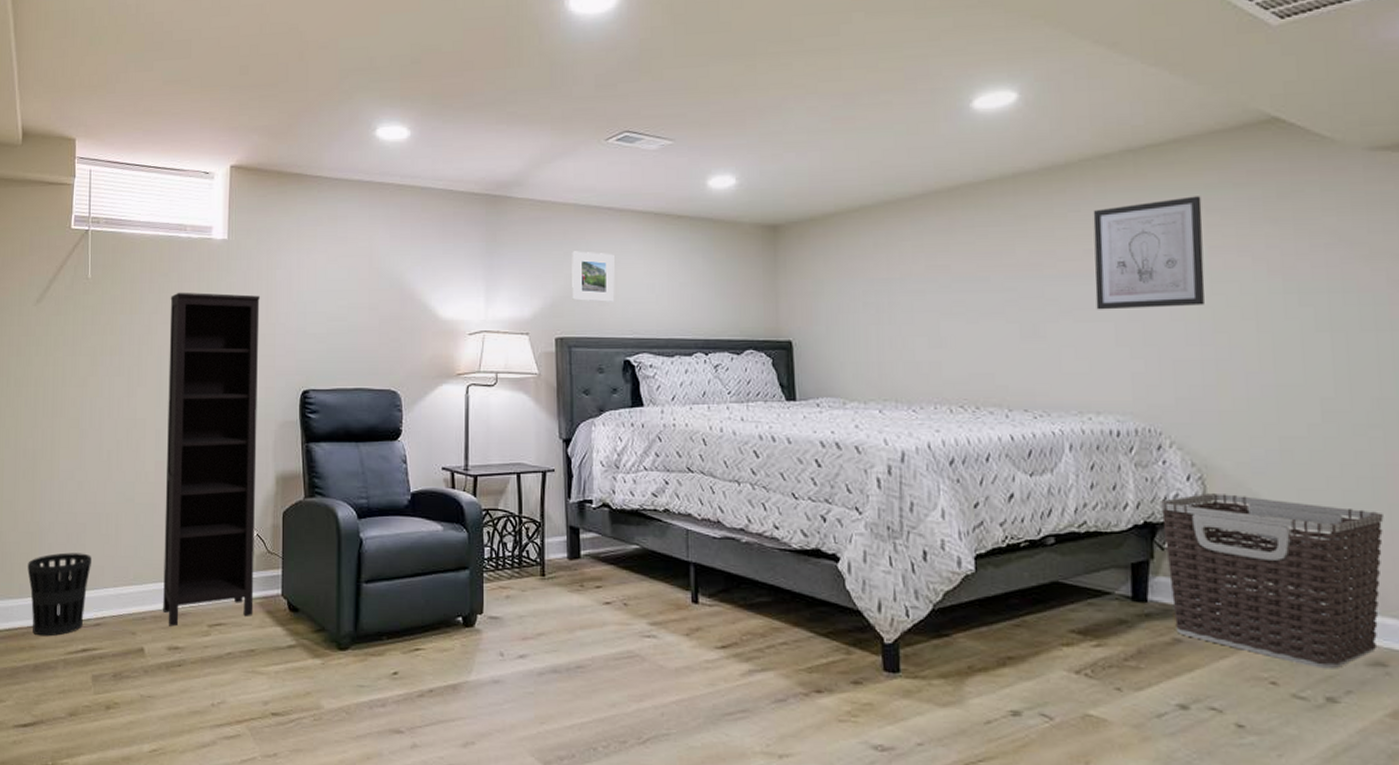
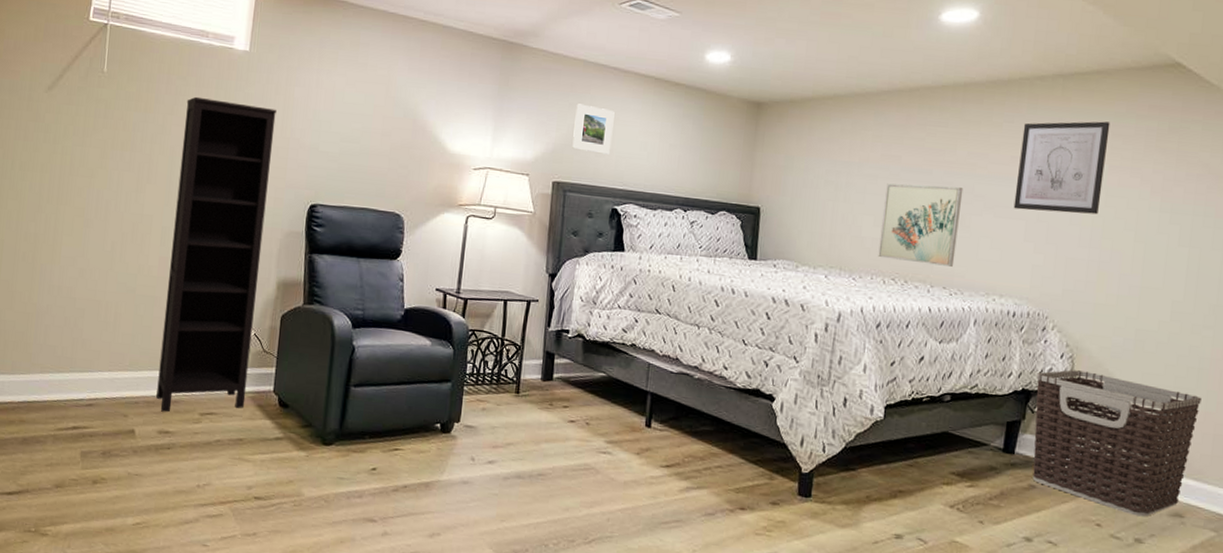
wastebasket: present [27,552,91,637] -> none [21,335,88,413]
wall art: none [937,293,1034,385] -> present [878,183,964,267]

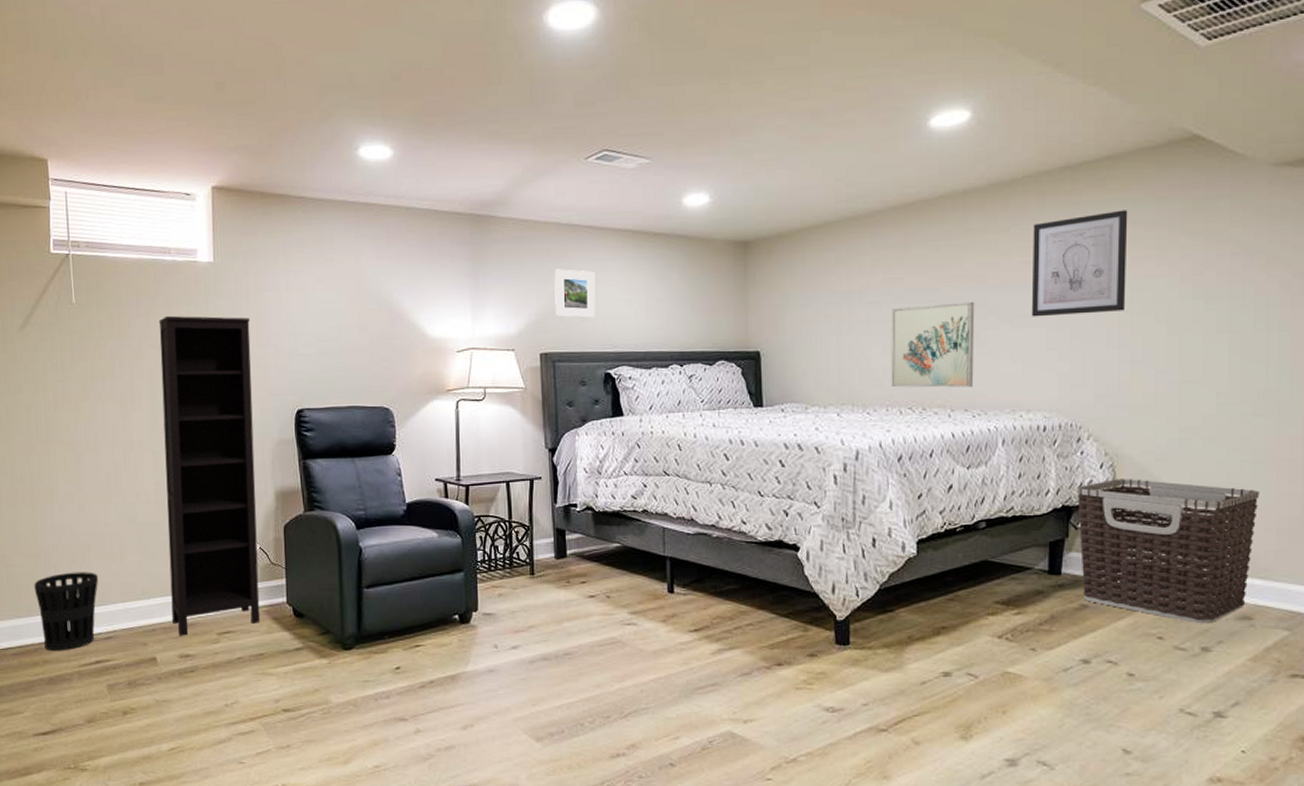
wastebasket: none [21,335,88,413] -> present [34,572,98,651]

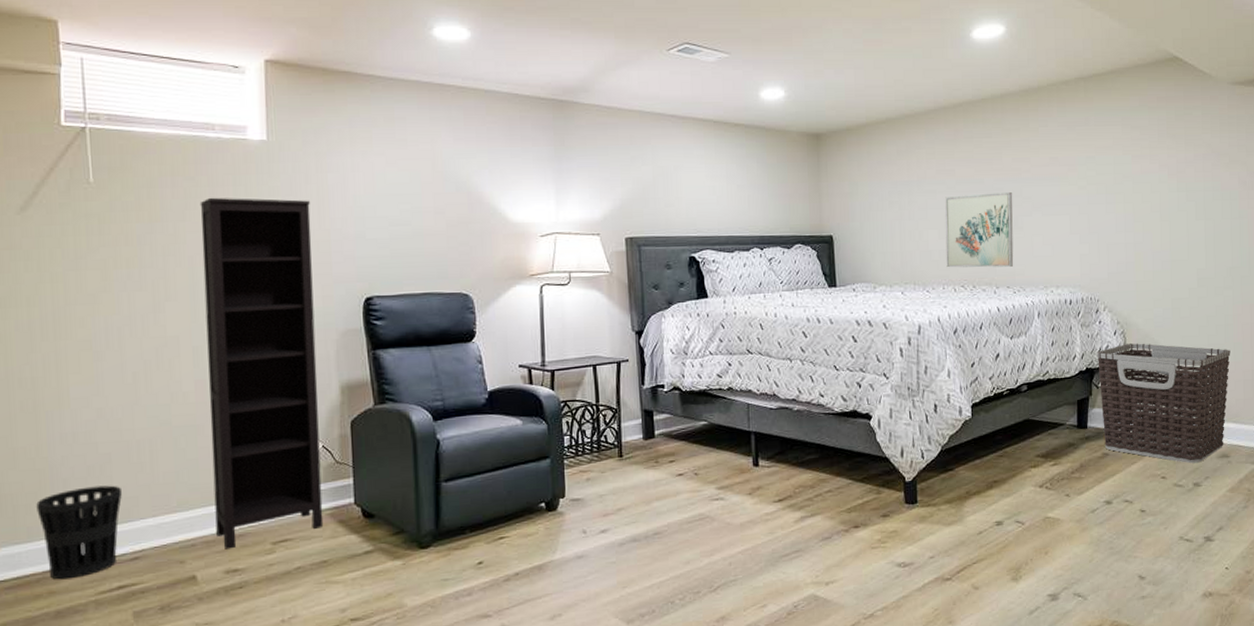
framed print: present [554,269,596,318] -> none [638,155,680,204]
wall art: present [1031,210,1128,317] -> none [1056,116,1129,206]

